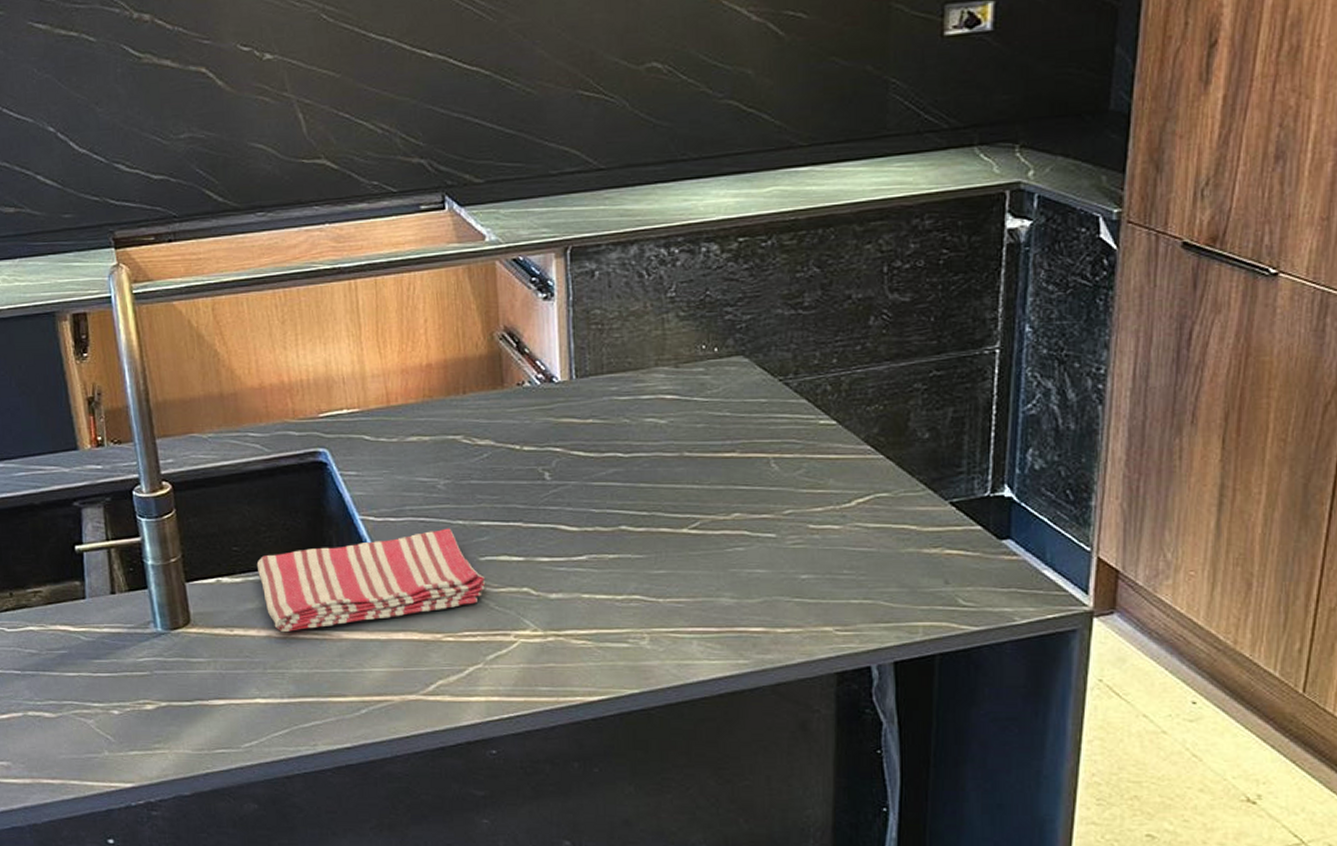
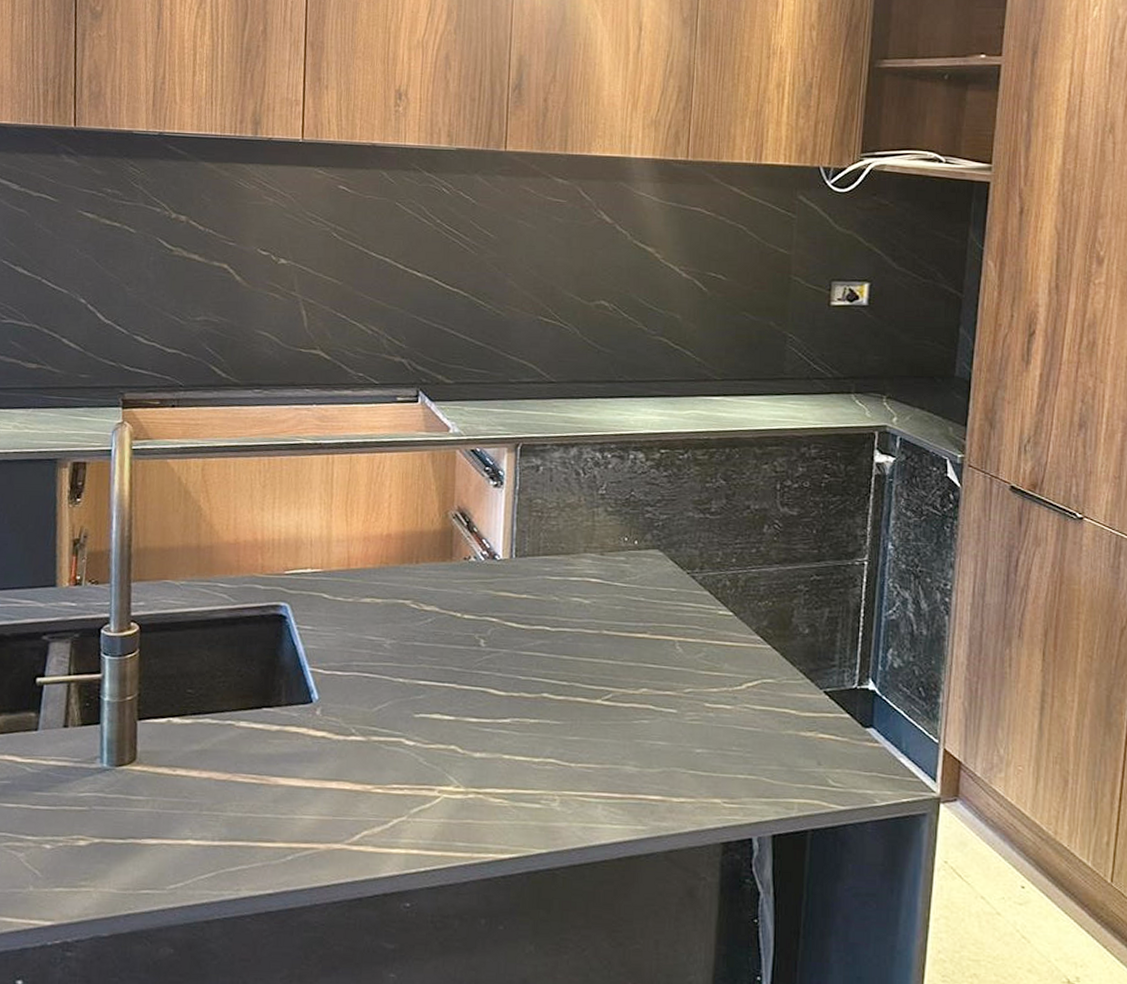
dish towel: present [256,528,486,633] -> none [207,684,418,776]

